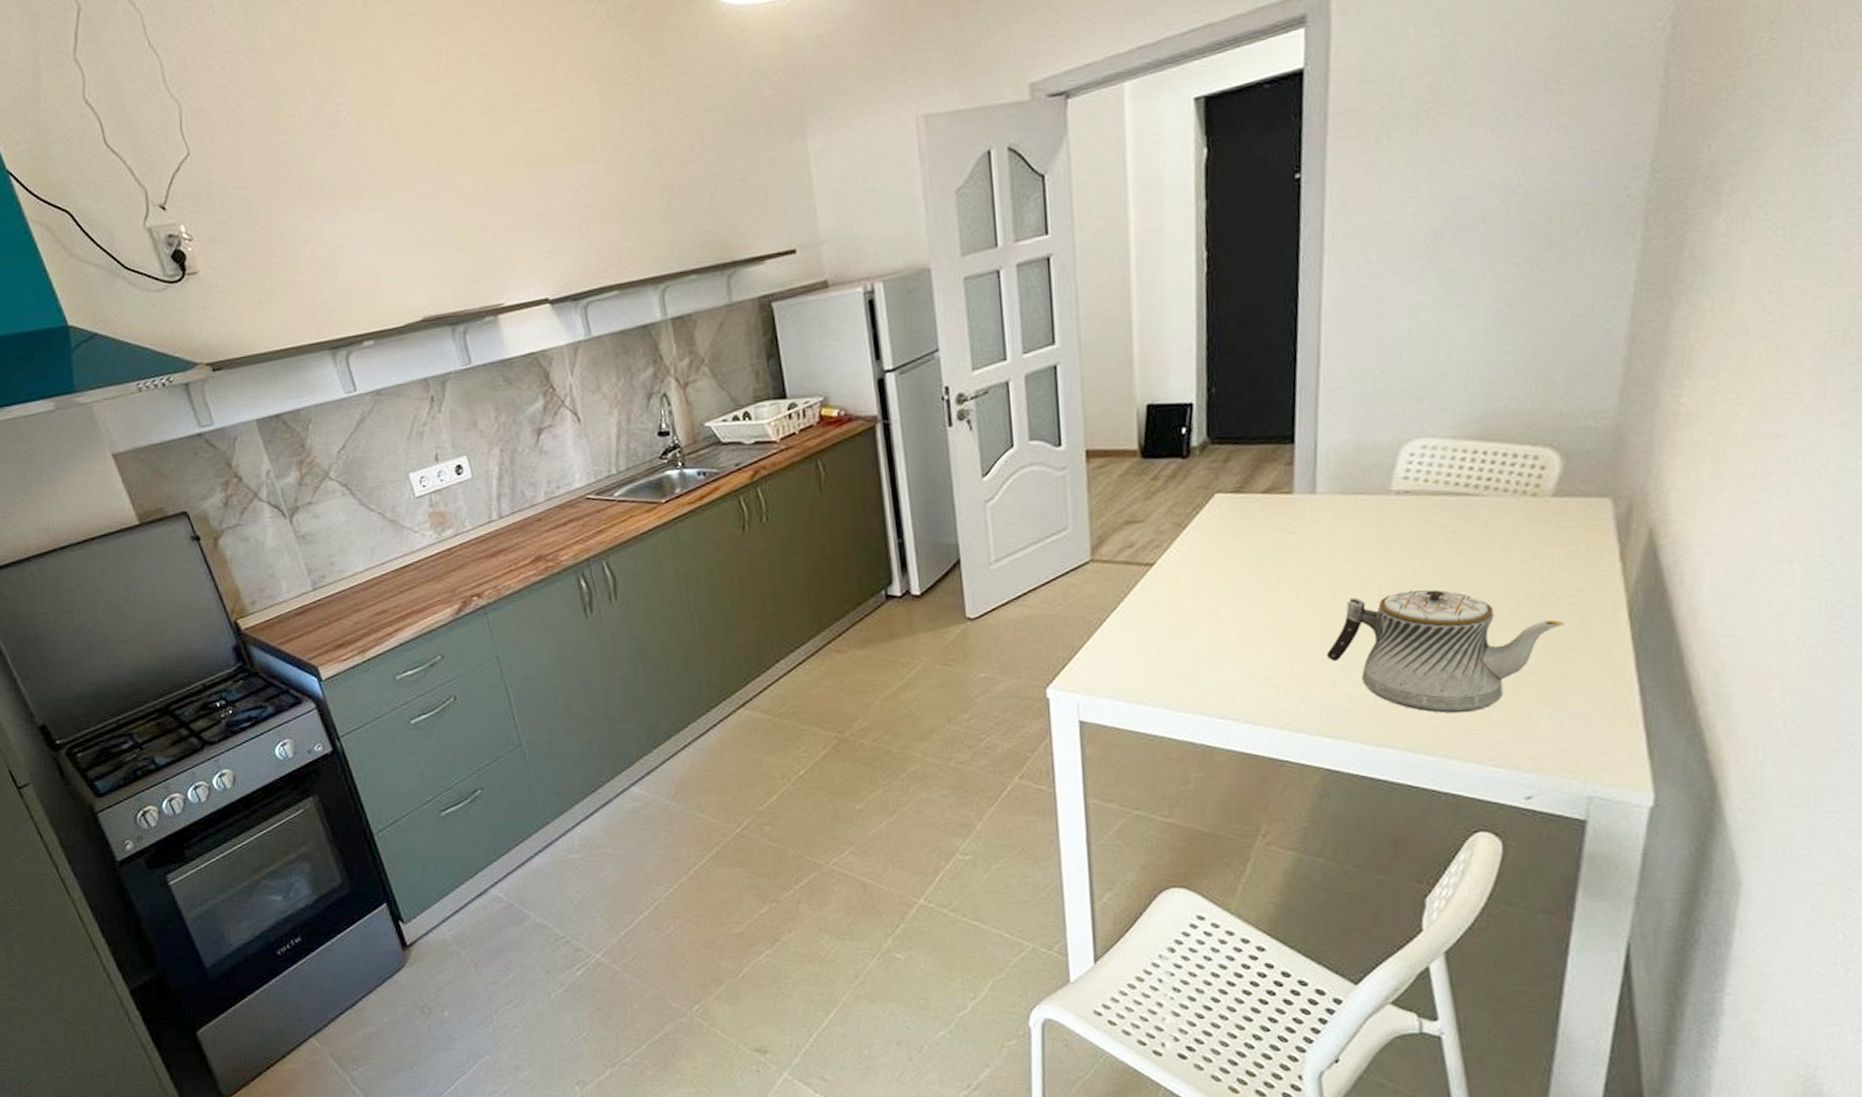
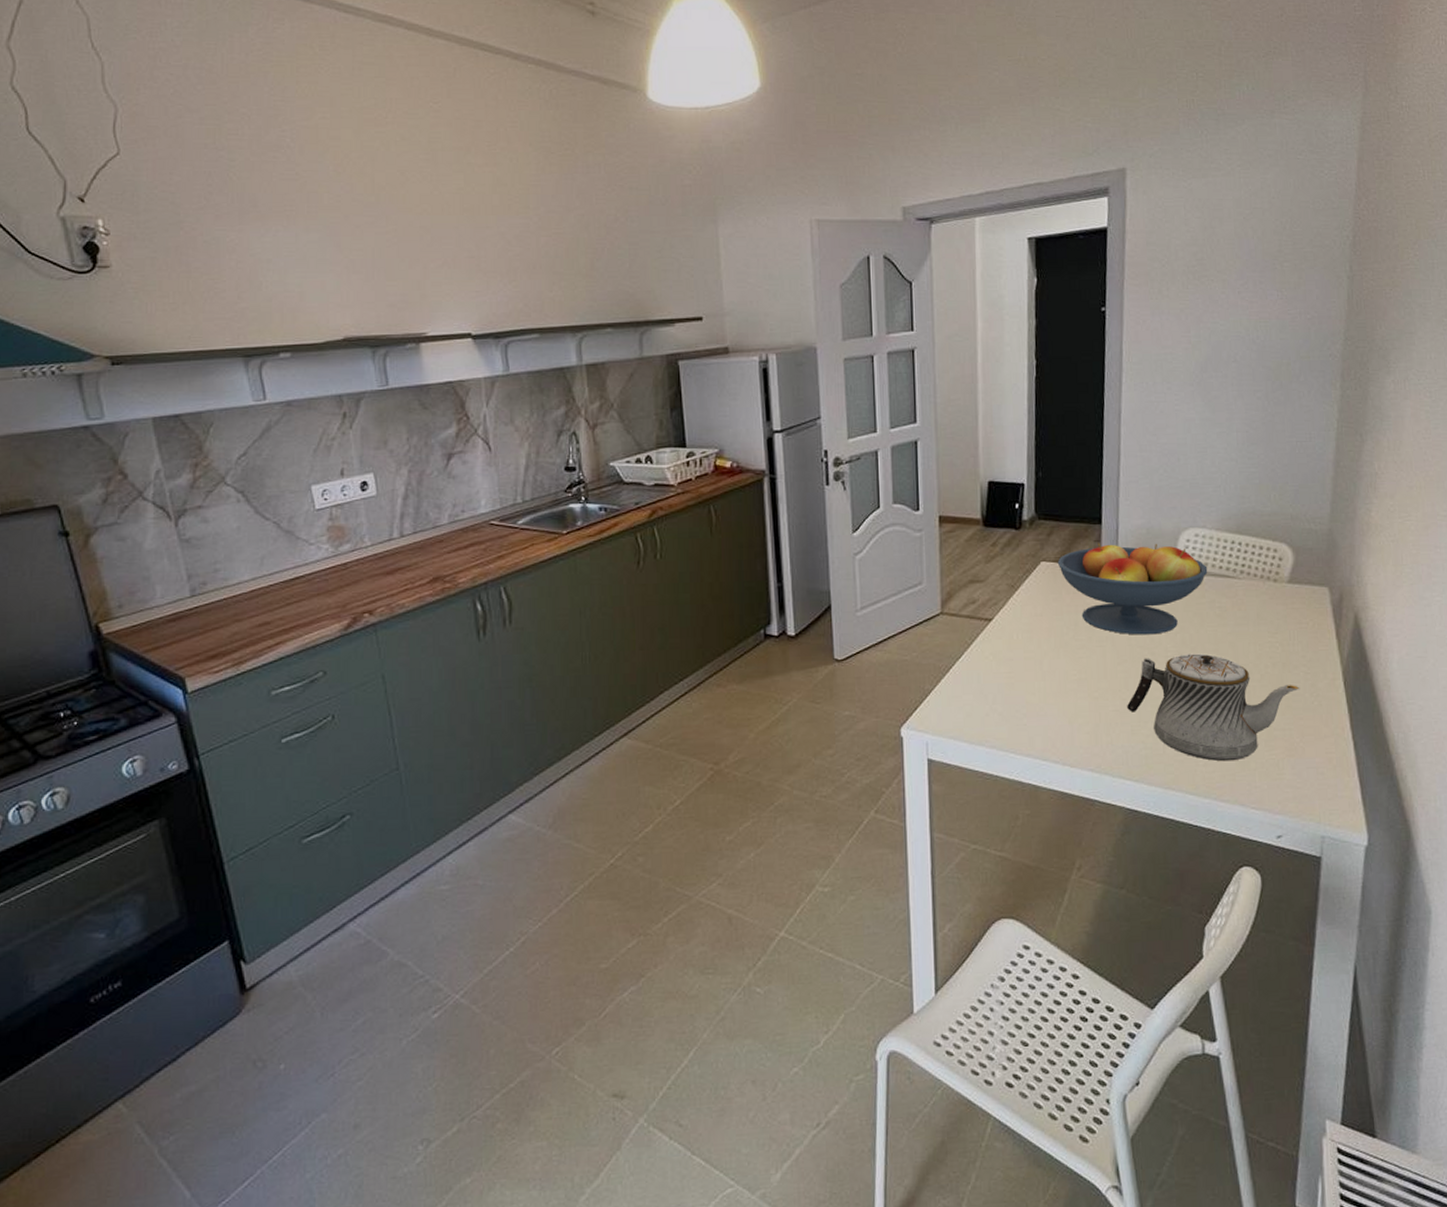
fruit bowl: none [1236,460,1439,572] -> present [1057,543,1208,635]

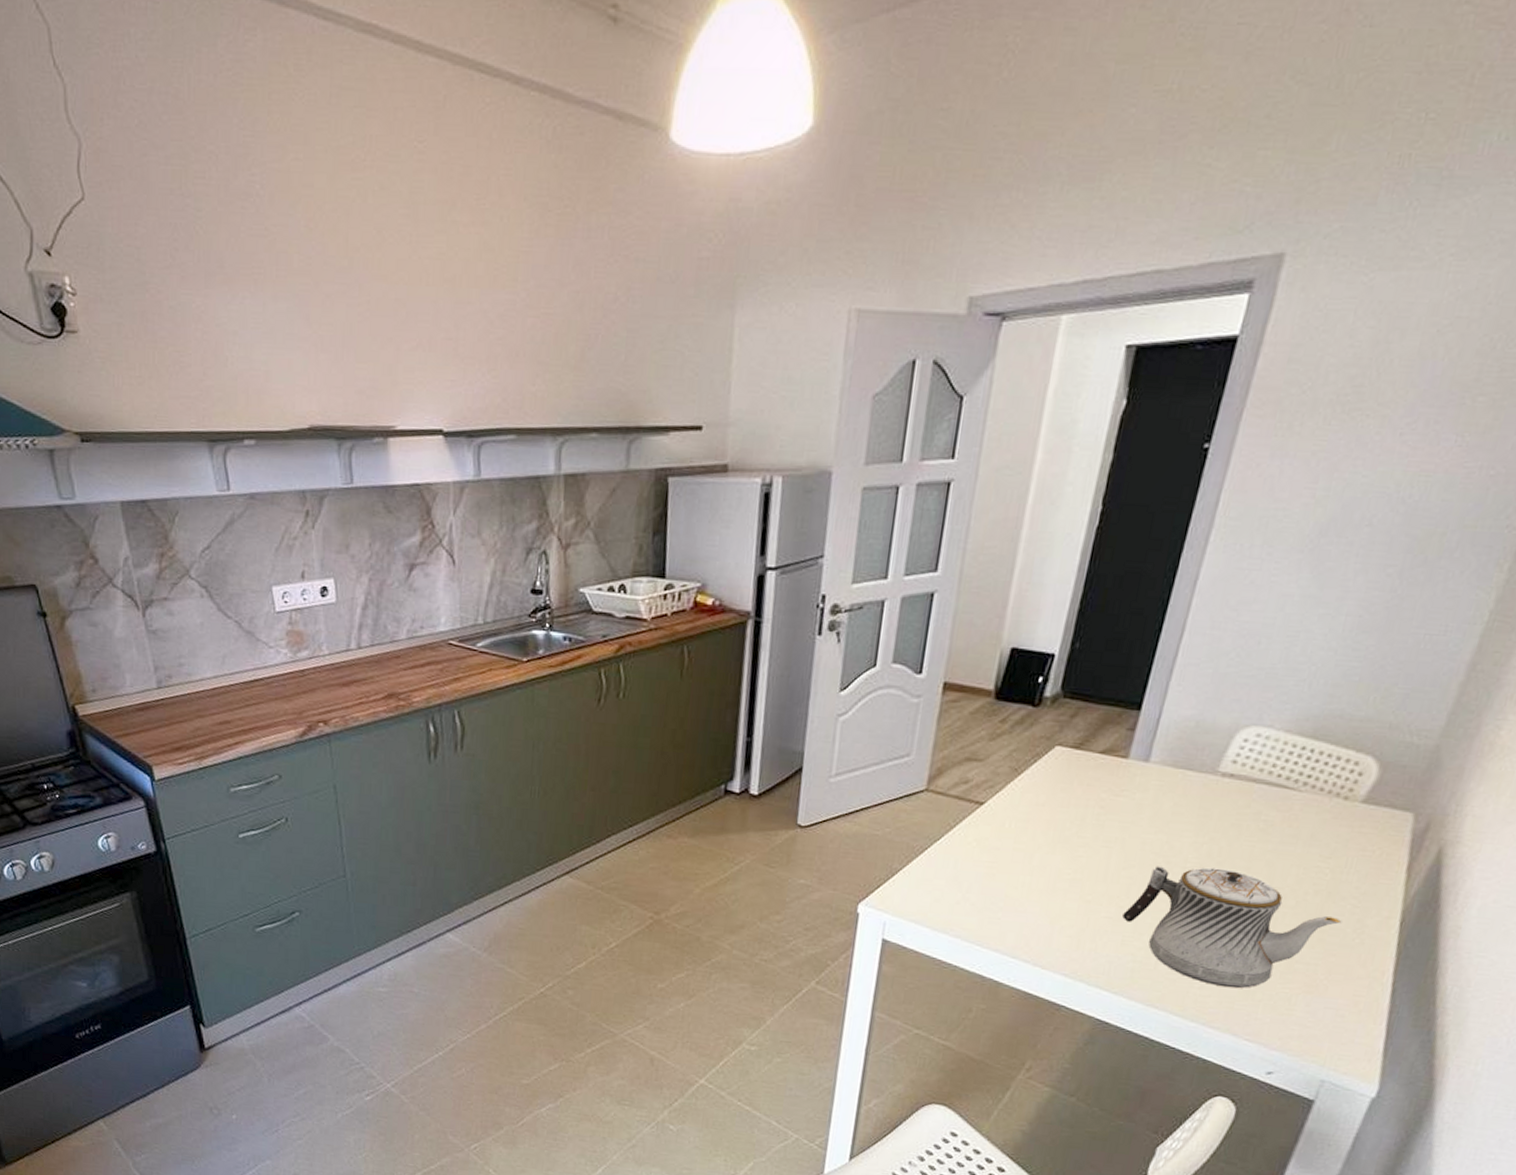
fruit bowl: present [1057,543,1208,635] -> none [1075,732,1263,842]

